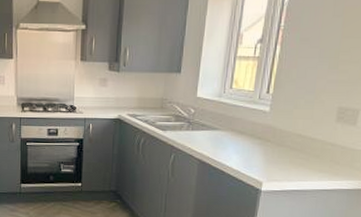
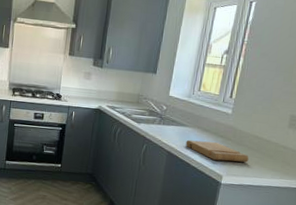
cutting board: none [218,145,292,166] -> present [185,140,249,162]

